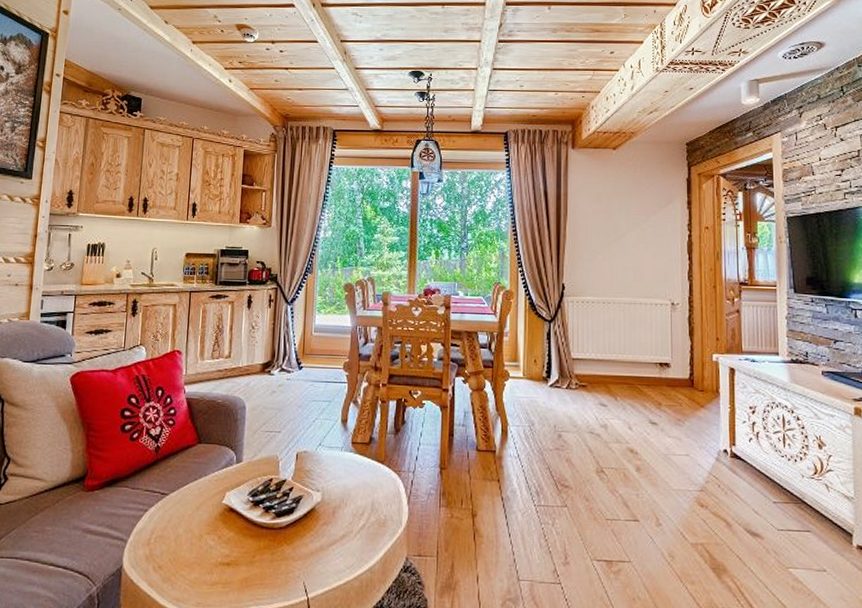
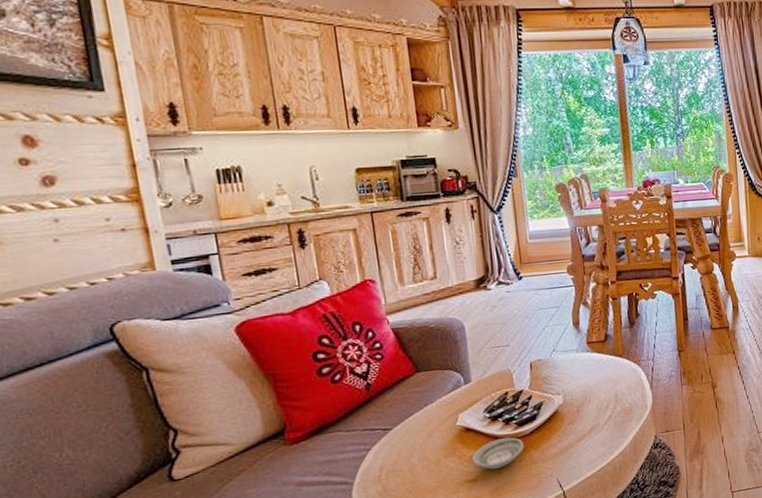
saucer: none [229,526,278,557] -> present [471,437,524,470]

